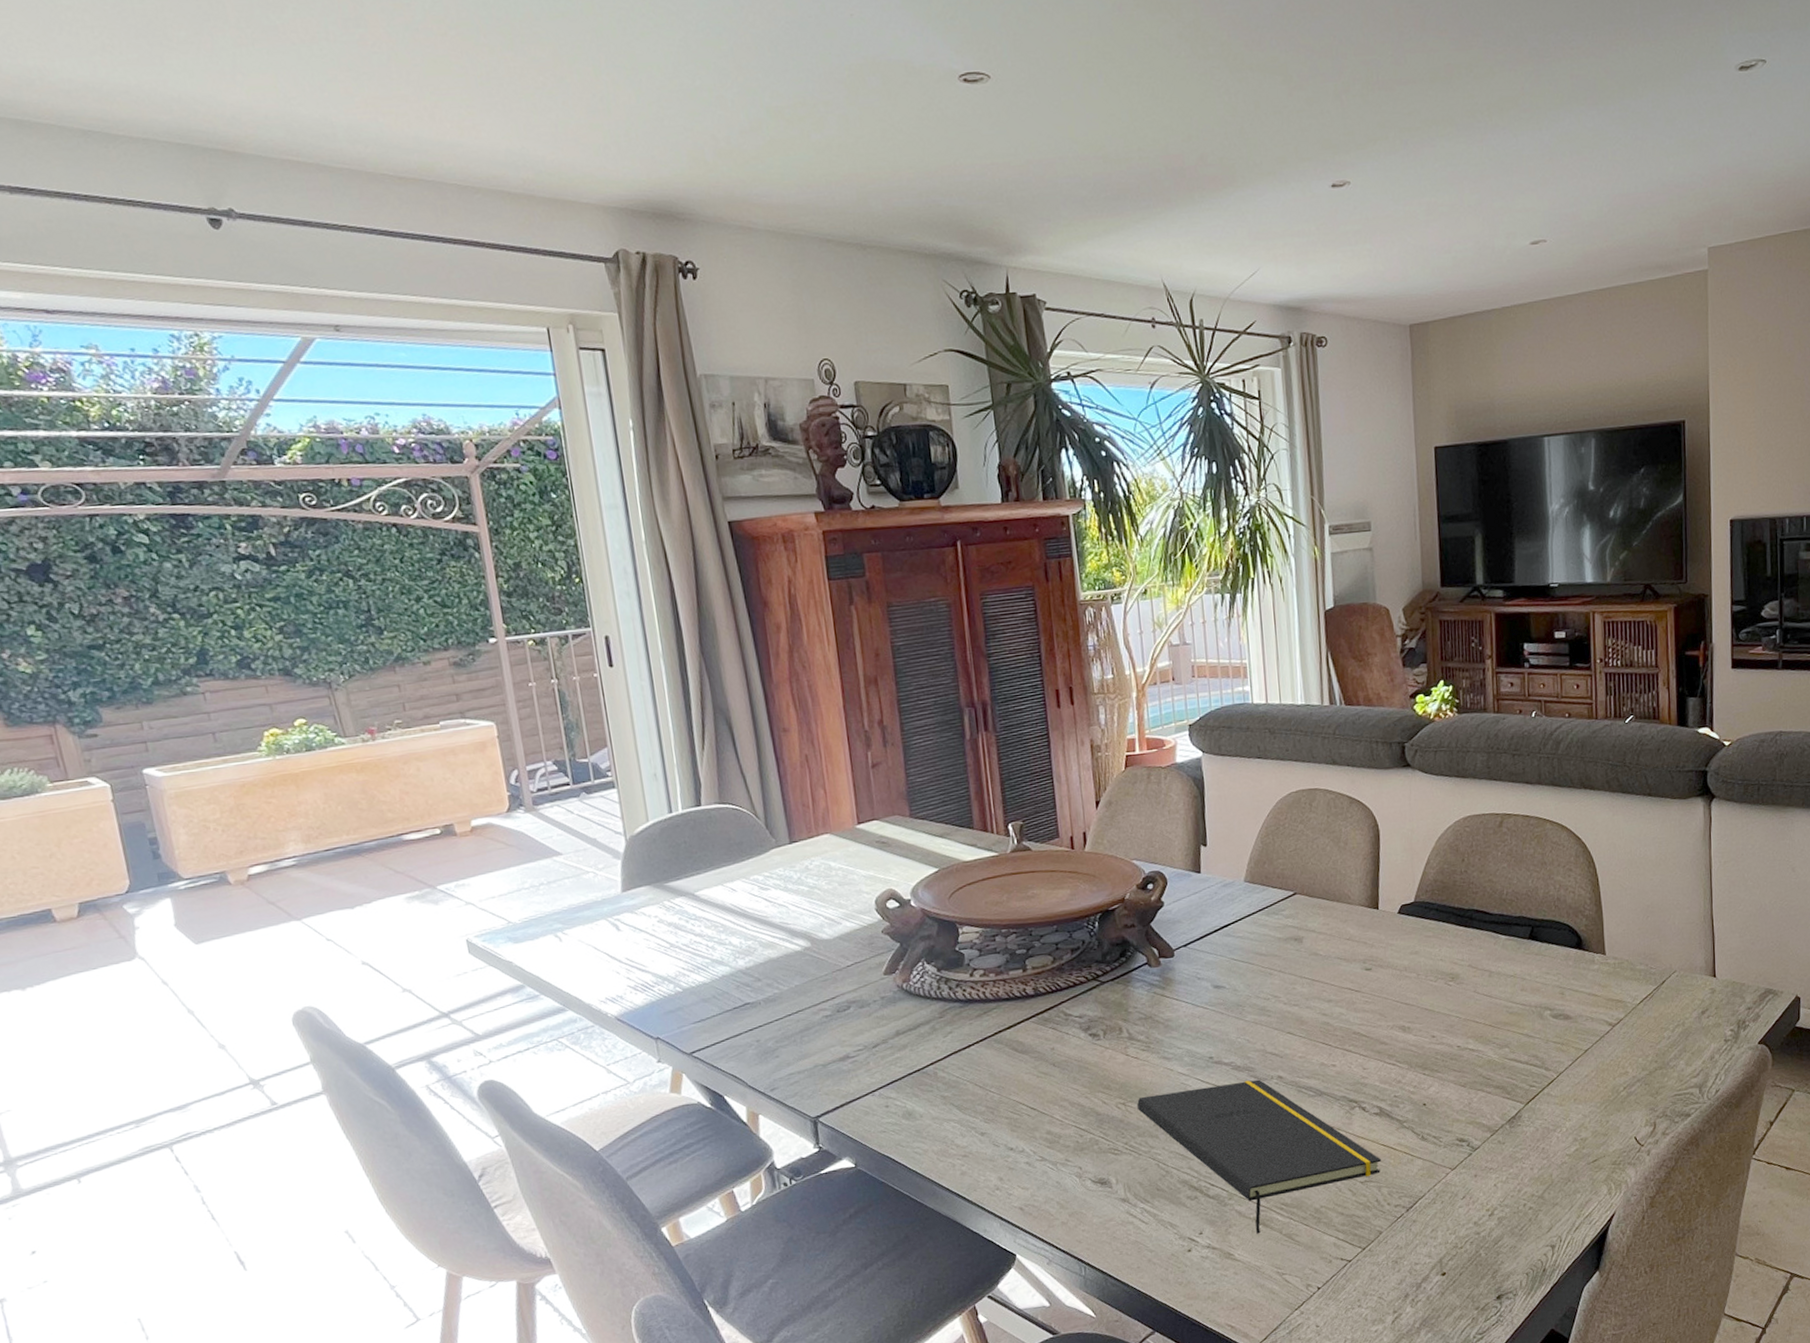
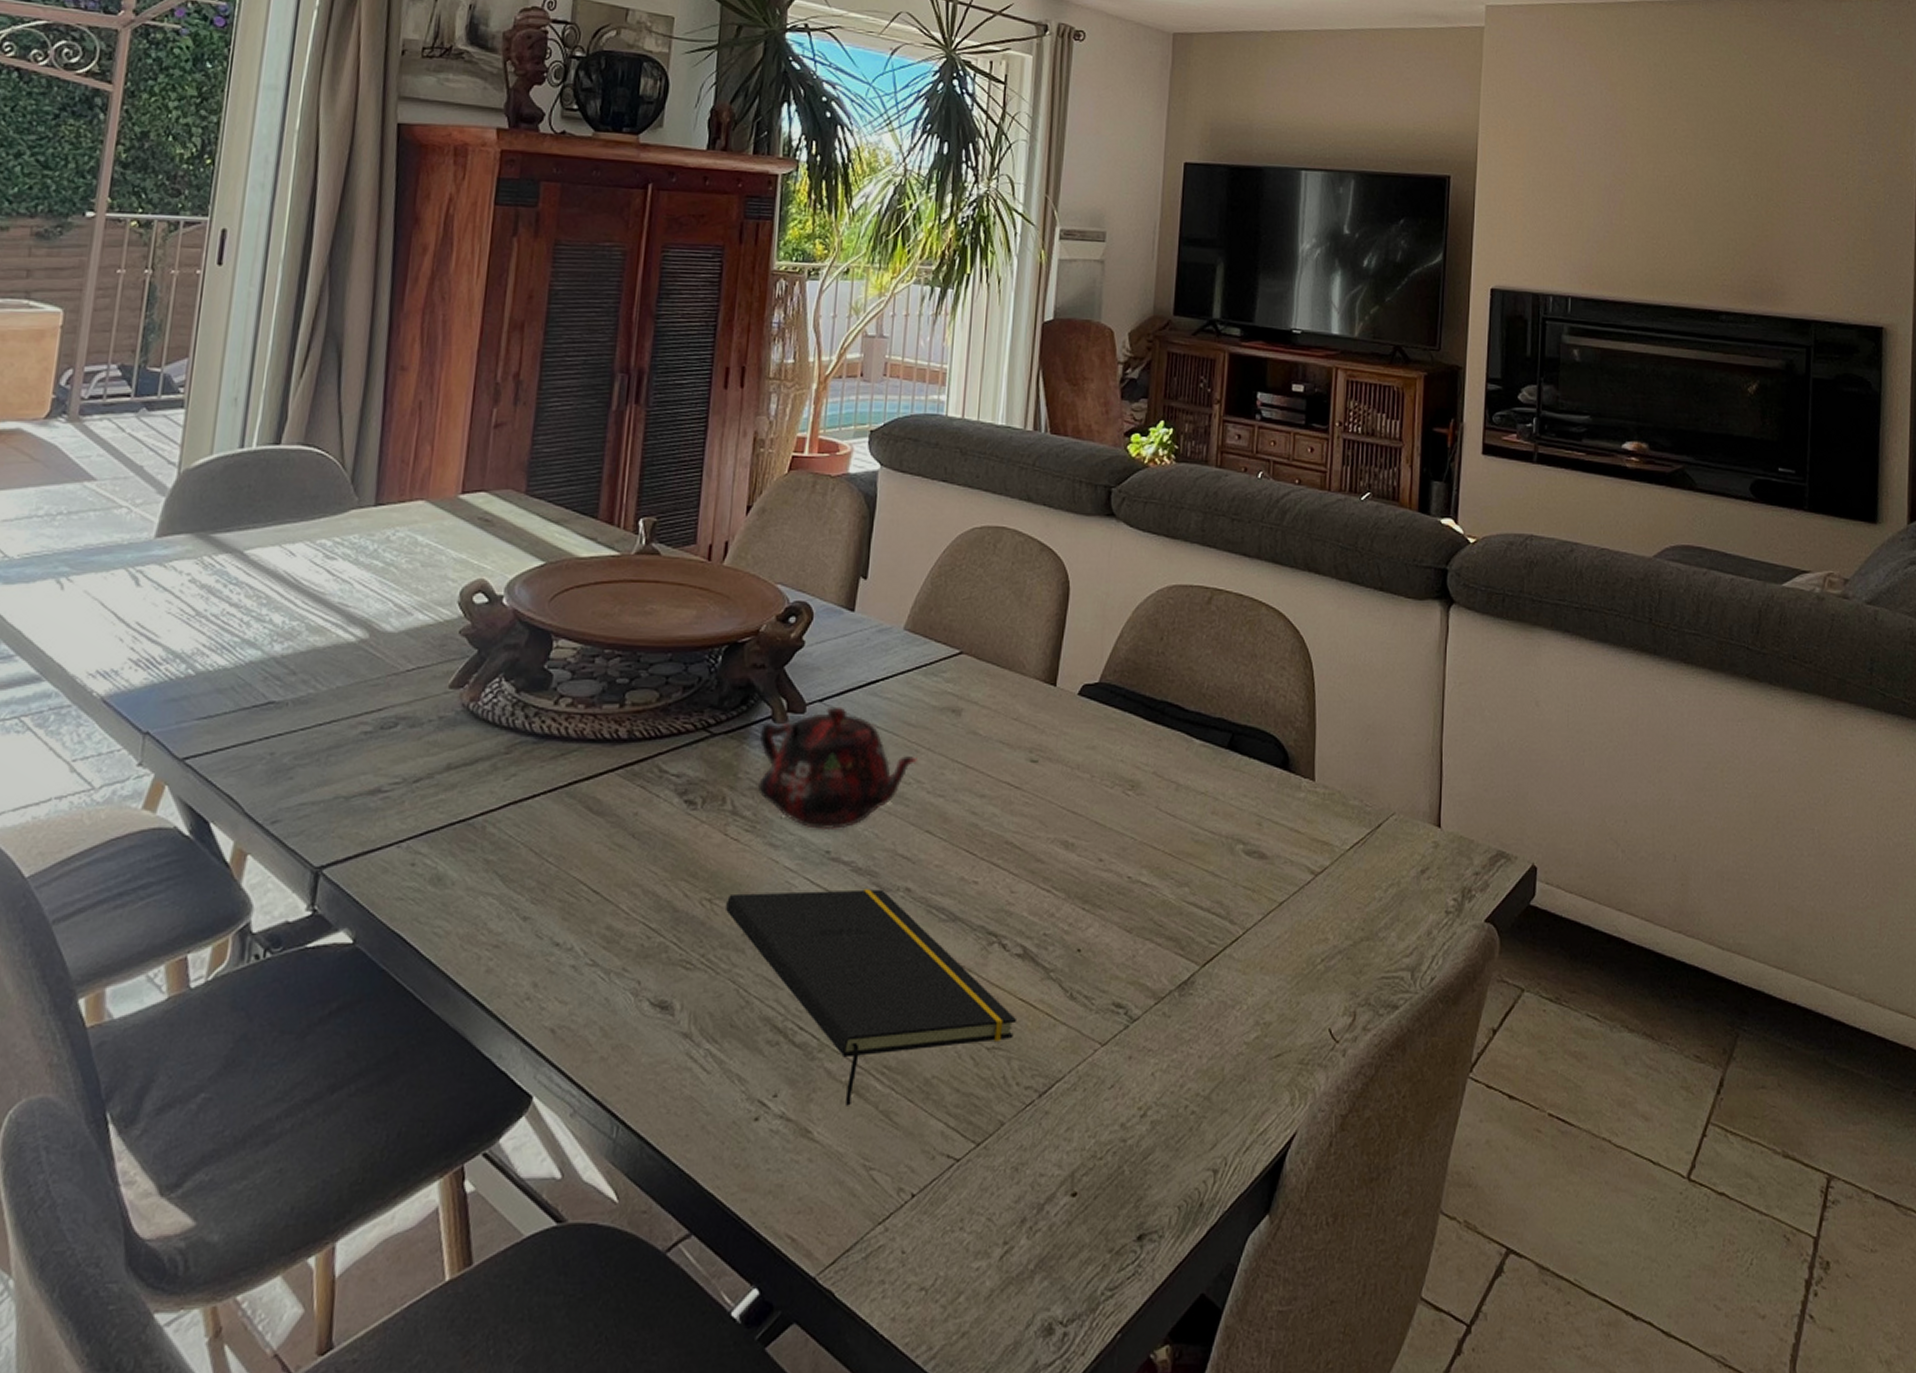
teapot: none [1139,948,1272,1043] -> present [758,706,917,831]

